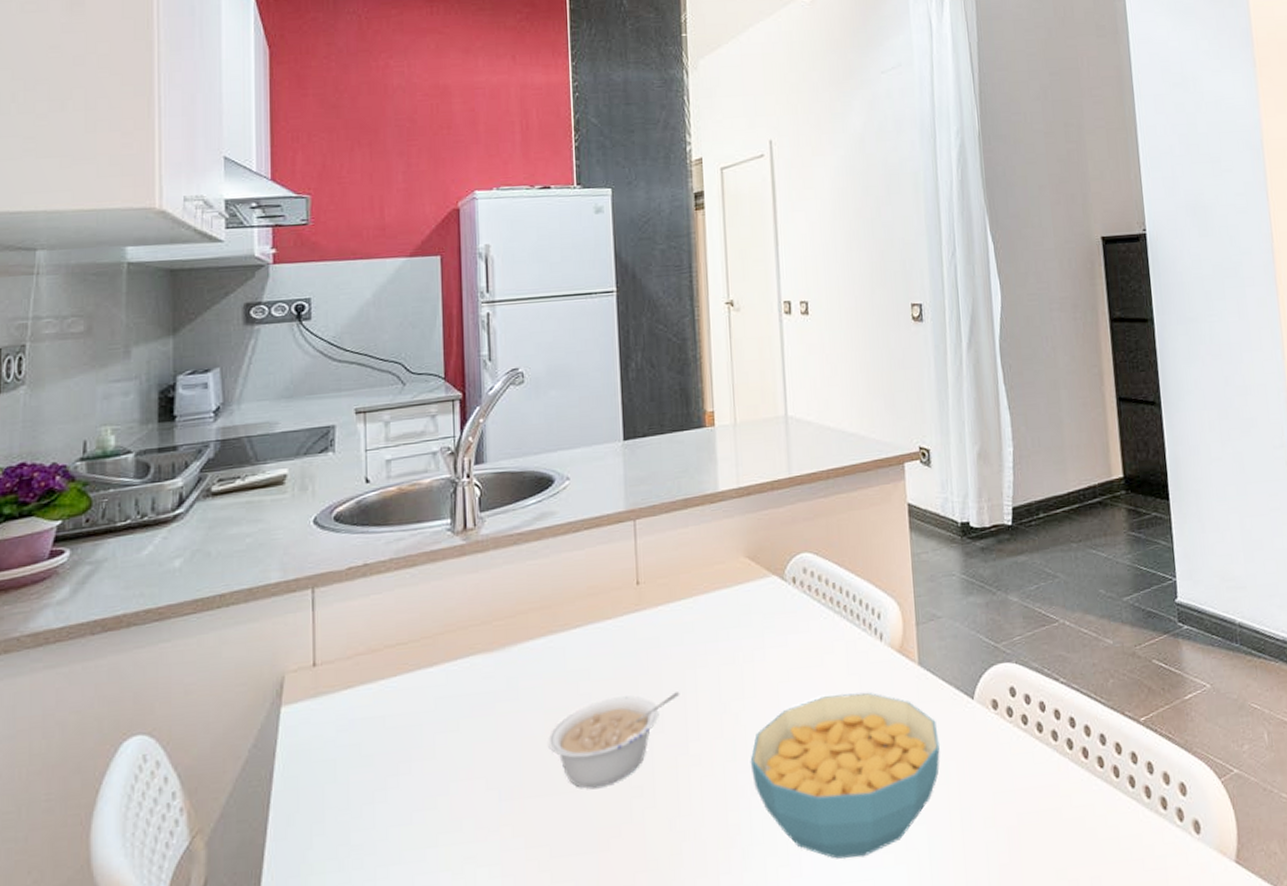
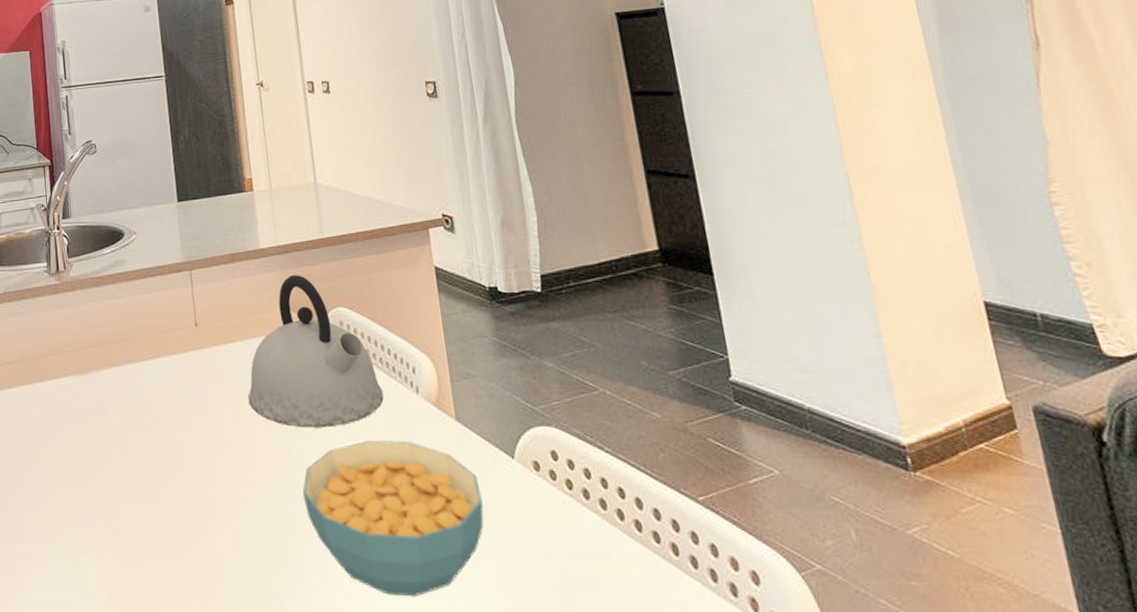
legume: present [548,692,680,788] -> none [130,422,237,499]
kettle: none [694,518,846,690] -> present [248,274,384,428]

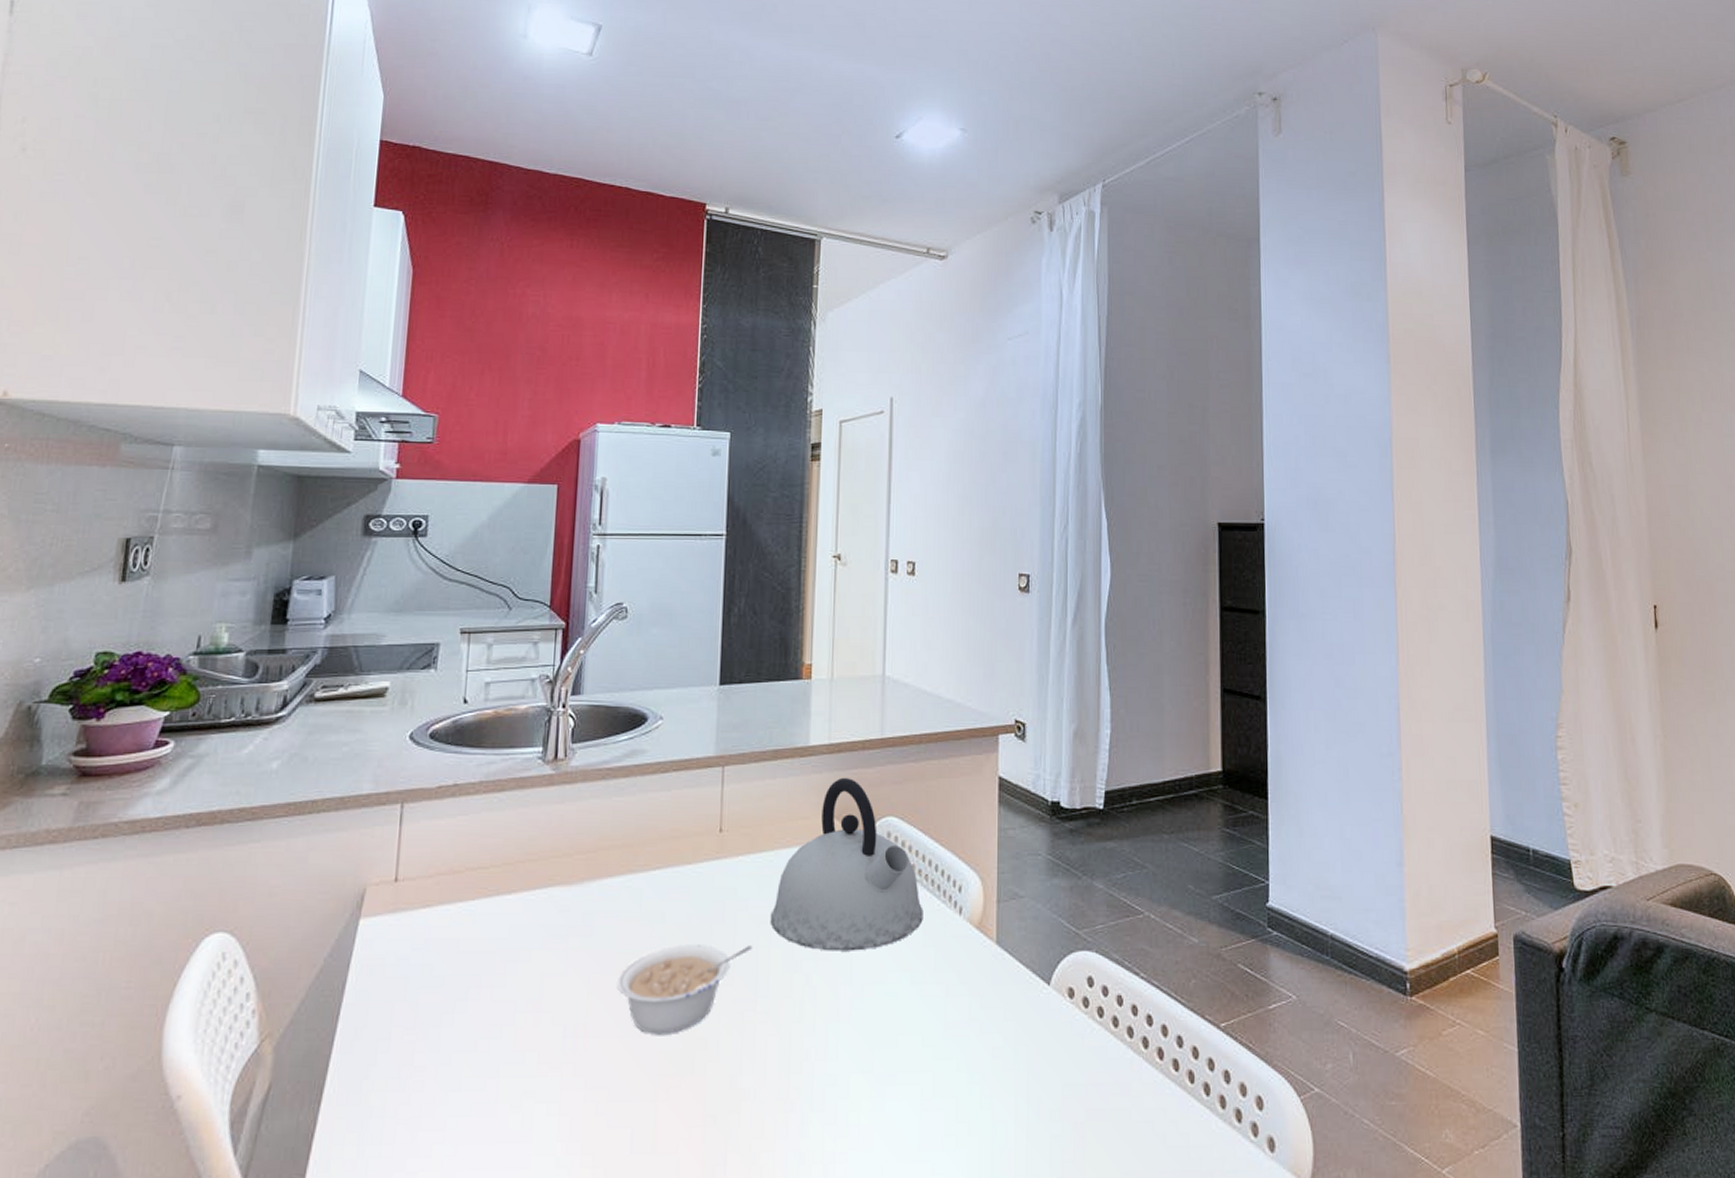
legume: none [130,422,237,499] -> present [617,944,753,1035]
cereal bowl: present [302,441,484,597] -> none [817,966,1011,1137]

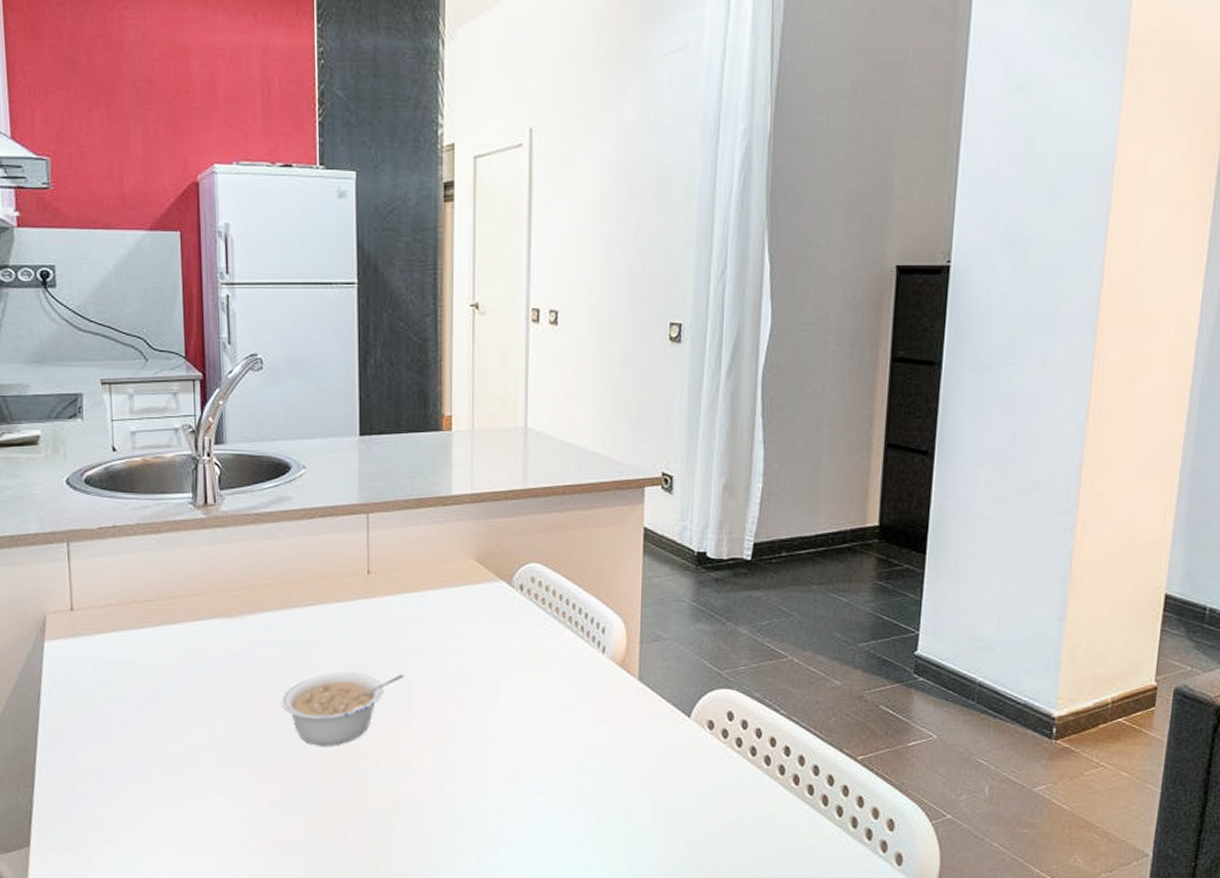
kettle: present [770,777,923,951] -> none [420,525,567,682]

